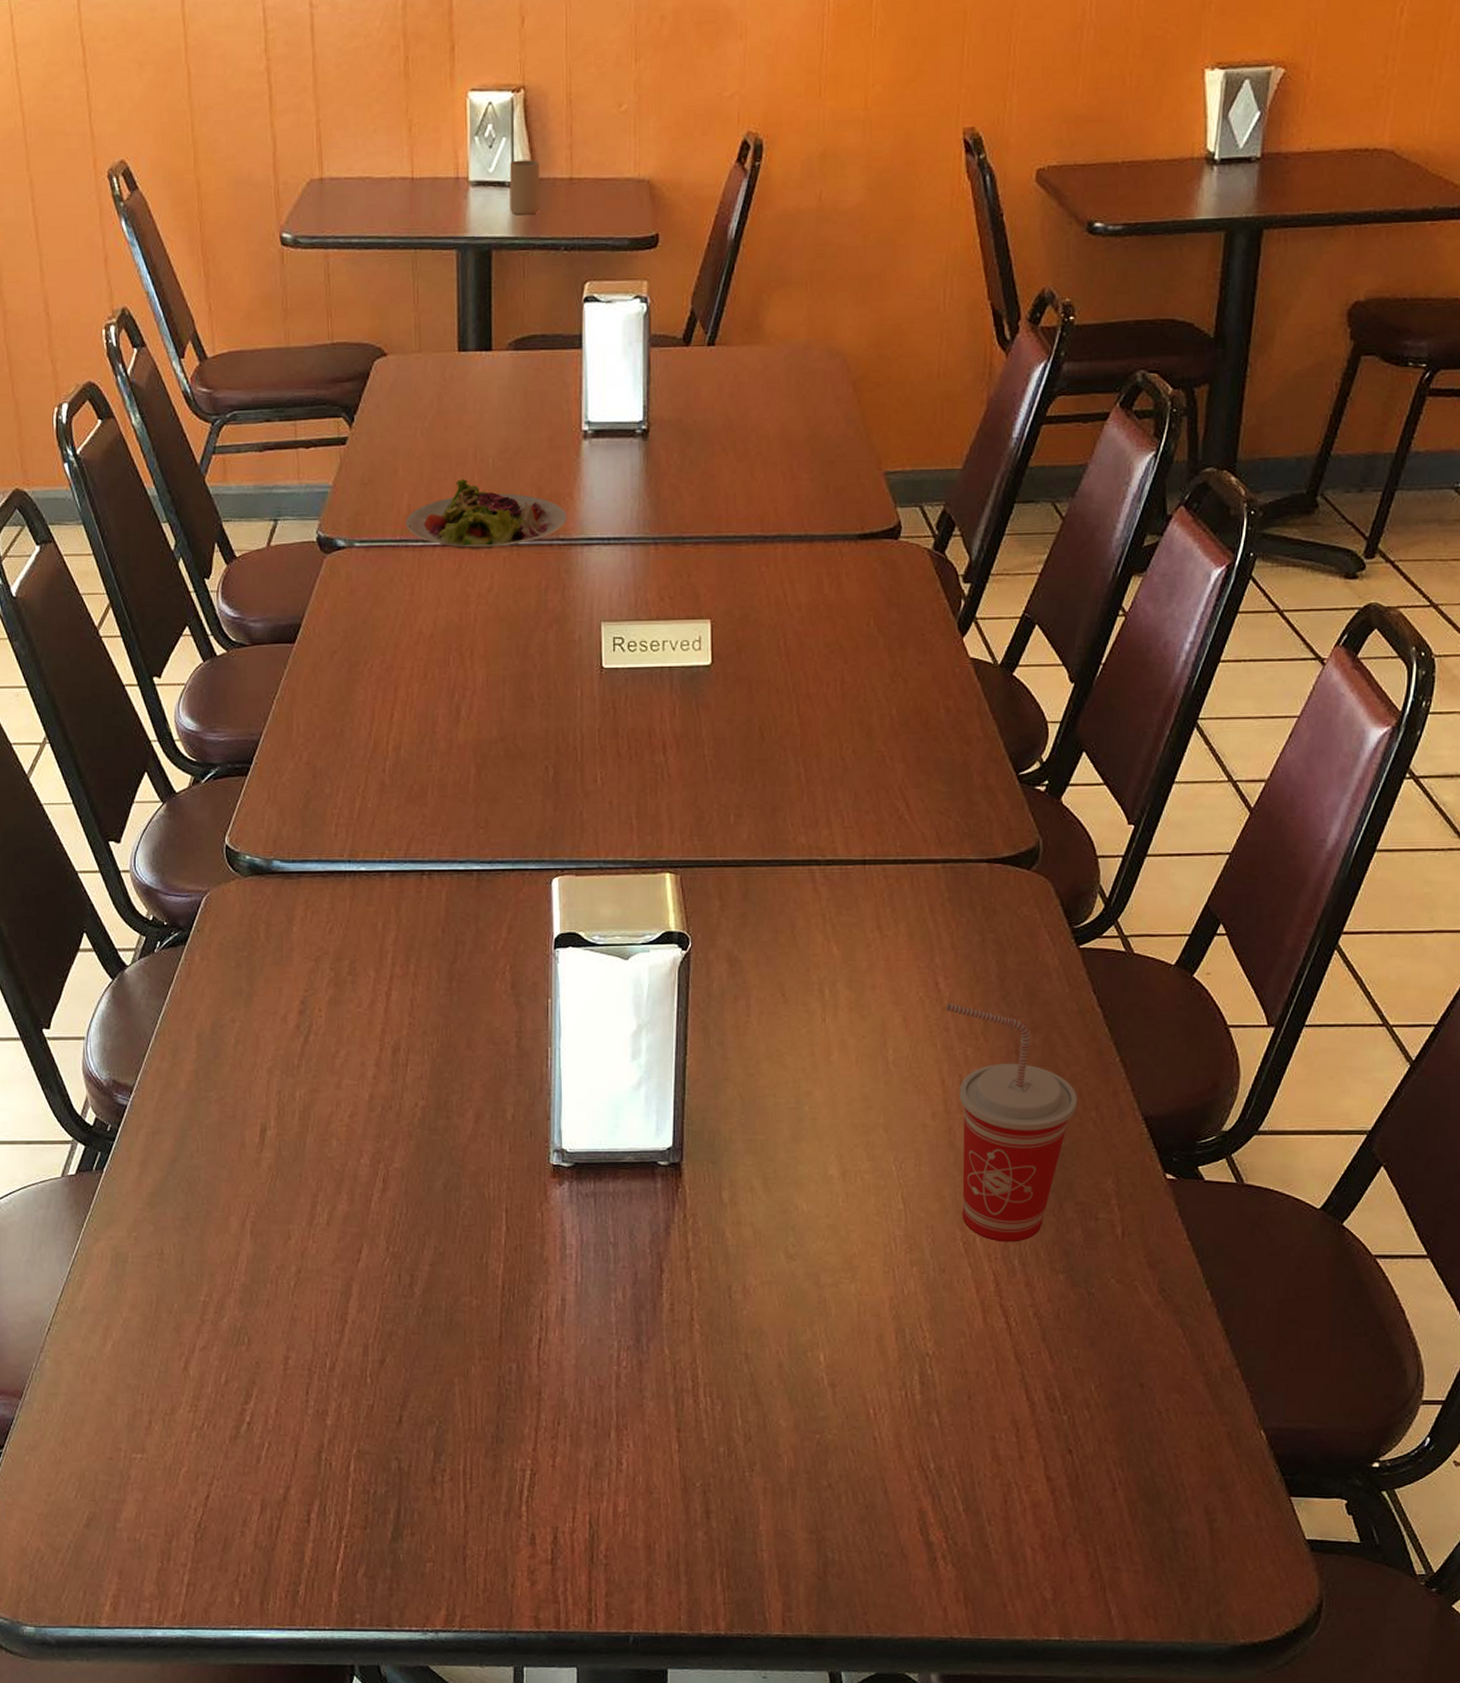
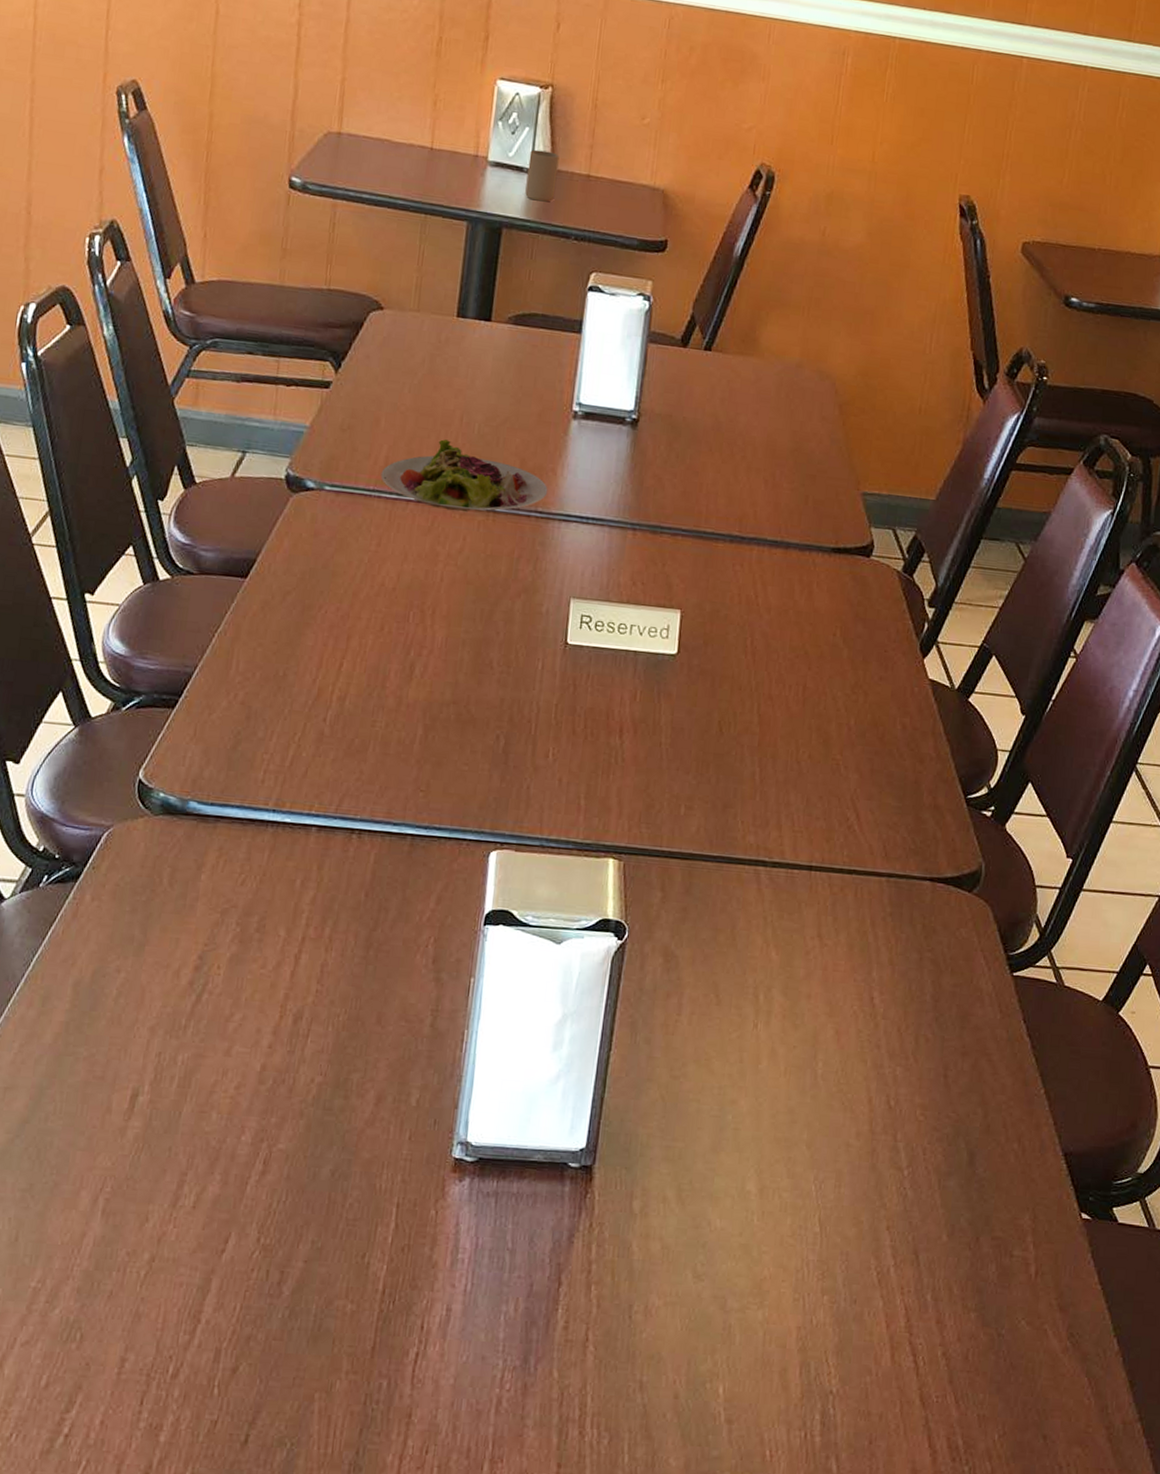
beverage cup: present [946,1003,1078,1242] -> none [878,1020,1002,1276]

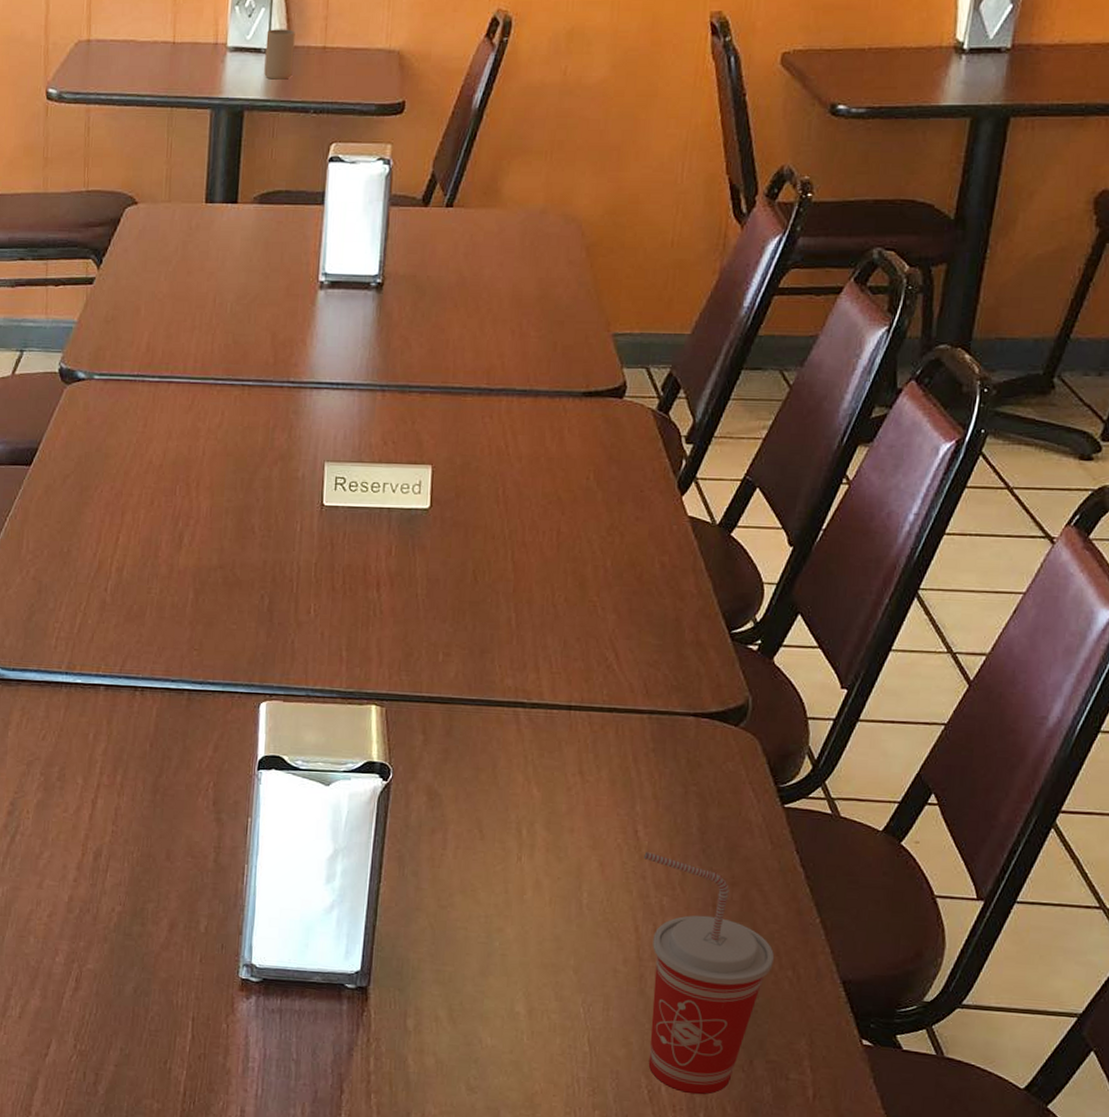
salad plate: present [380,439,548,511] -> none [143,321,299,387]
beverage cup: none [878,1020,1002,1276] -> present [644,852,775,1095]

